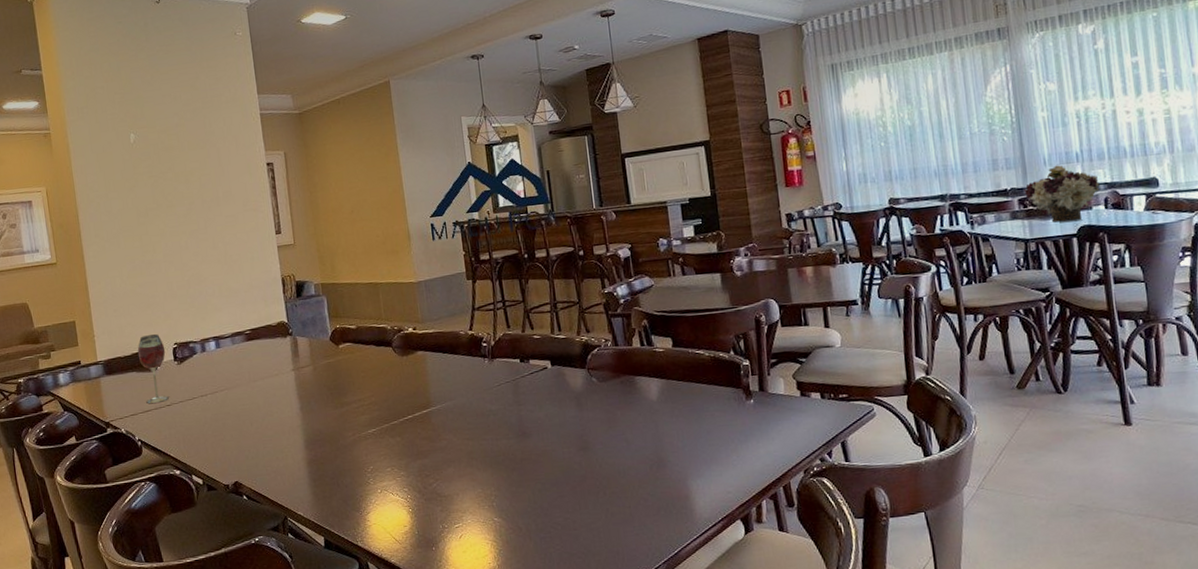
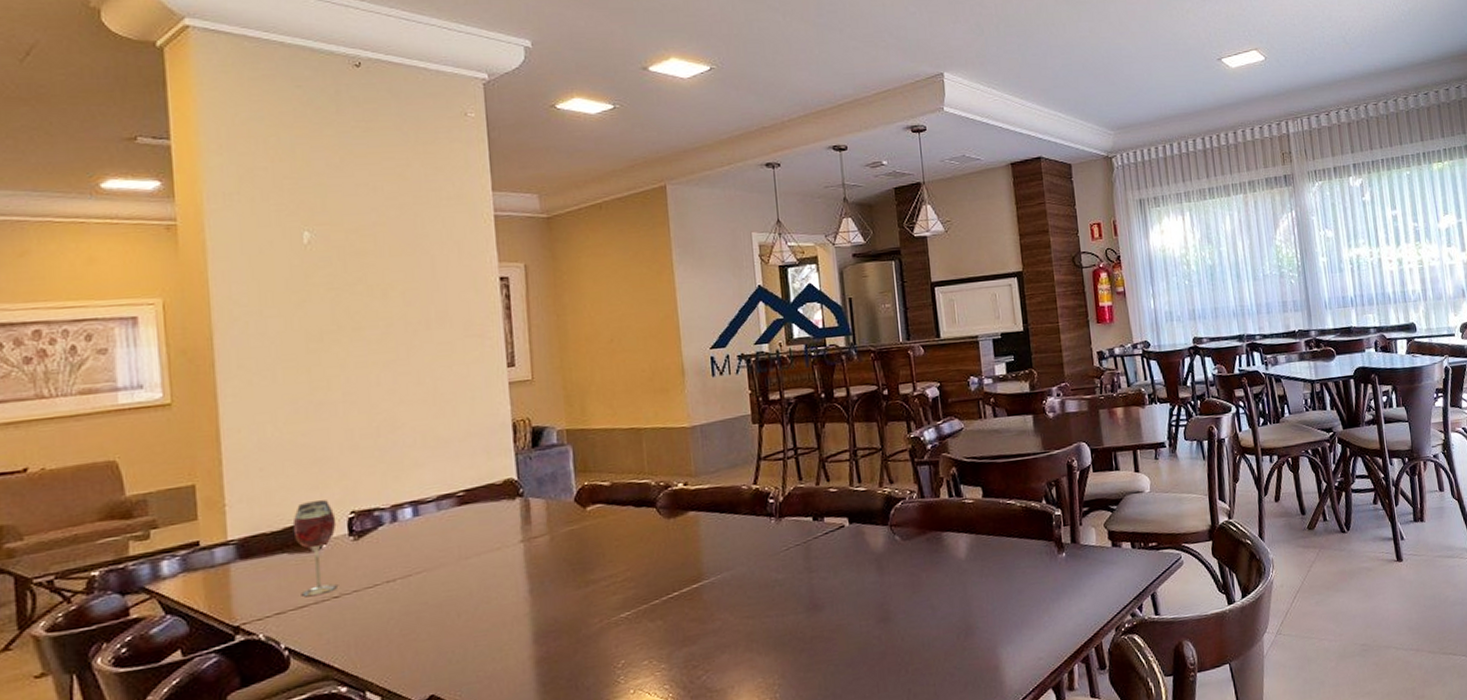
flower arrangement: present [1023,165,1100,223] -> none [1308,309,1371,364]

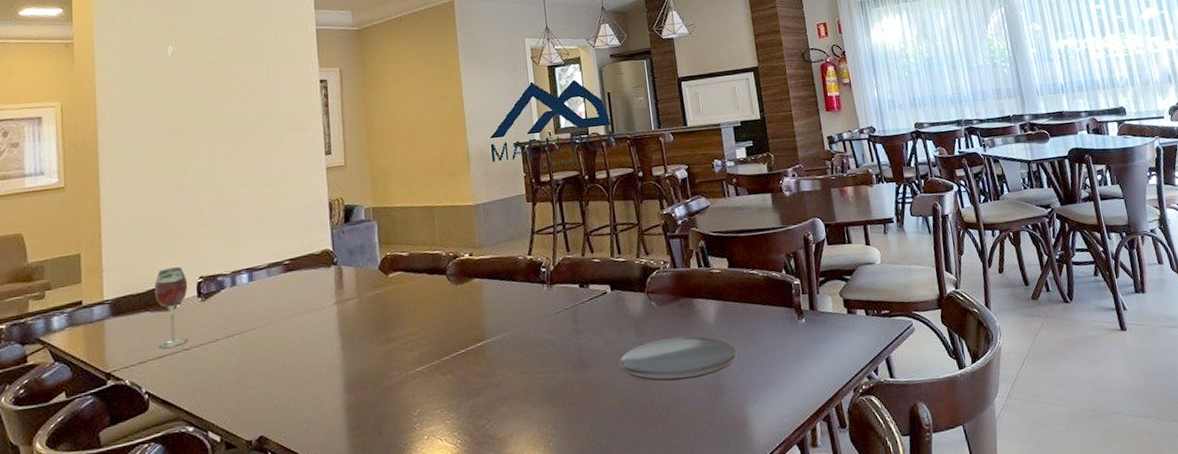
plate: none [857,573,991,624] -> present [619,336,739,382]

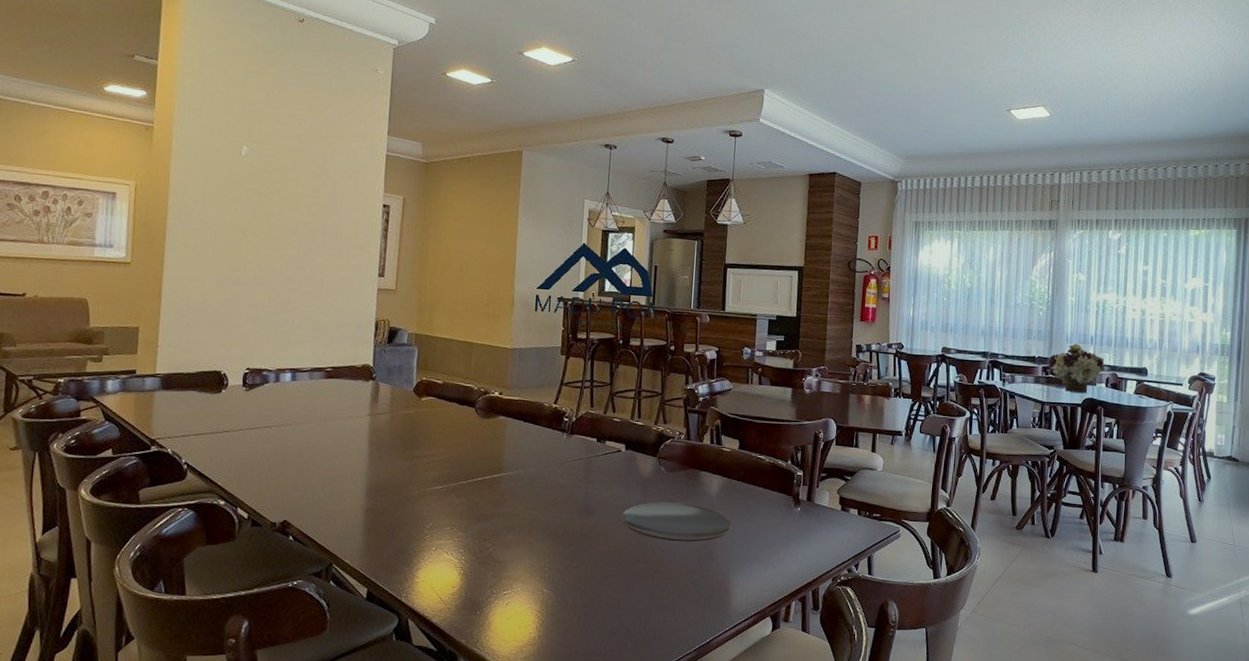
wineglass: present [154,267,188,349] -> none [202,355,235,428]
flower arrangement: none [1022,95,1082,146] -> present [1047,343,1105,394]

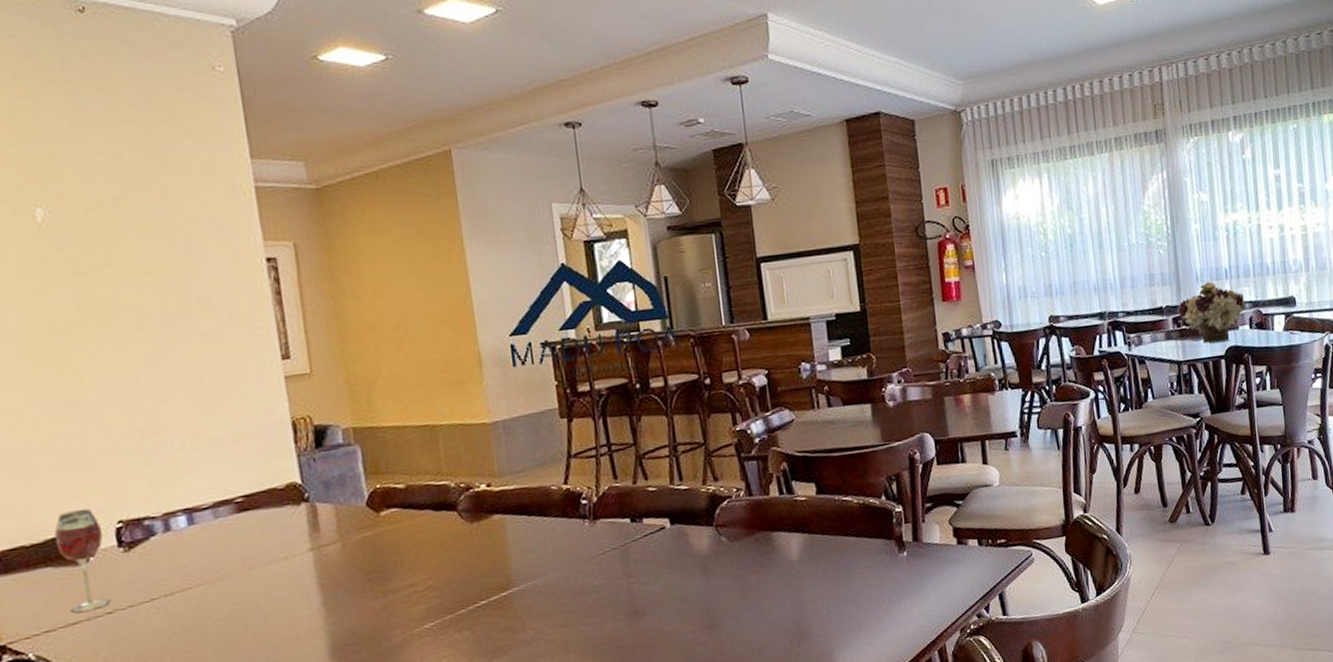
wineglass: none [202,355,235,428] -> present [54,509,110,614]
plate: present [621,502,733,542] -> none [681,575,826,629]

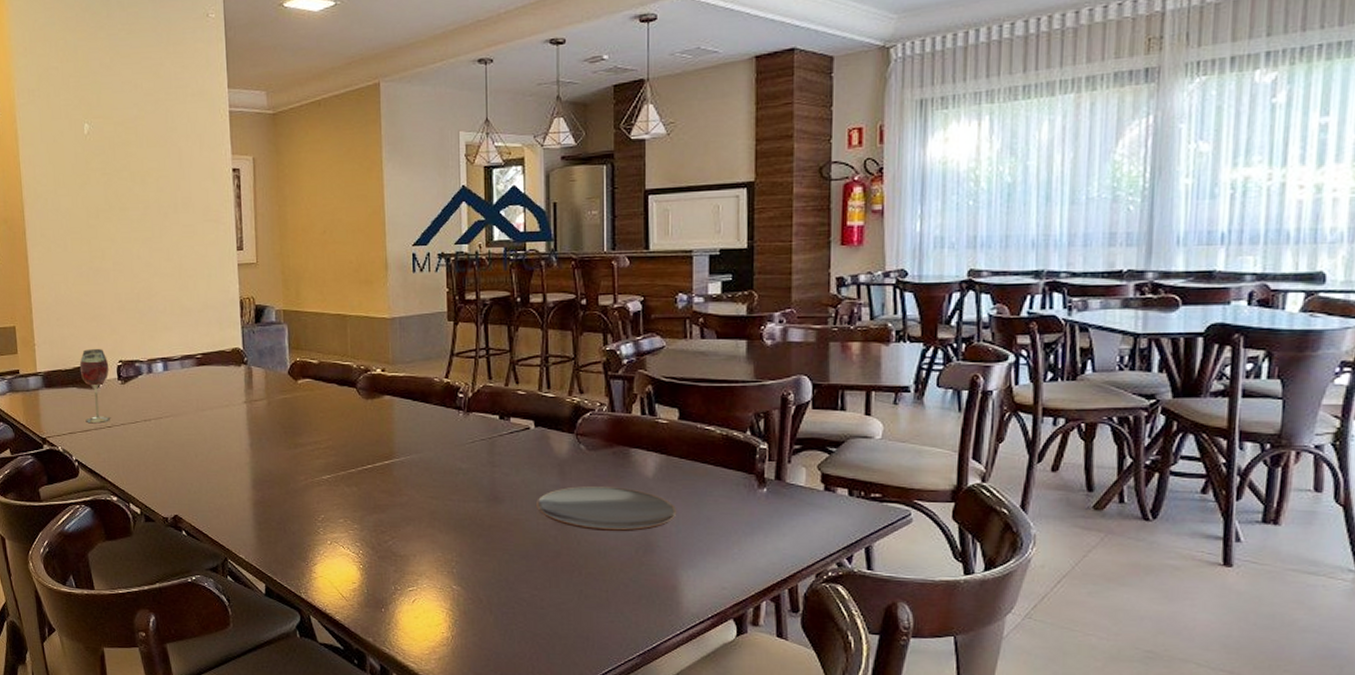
plate: none [681,575,826,629] -> present [537,486,677,532]
flower arrangement: present [1177,281,1246,343] -> none [1143,246,1246,318]

